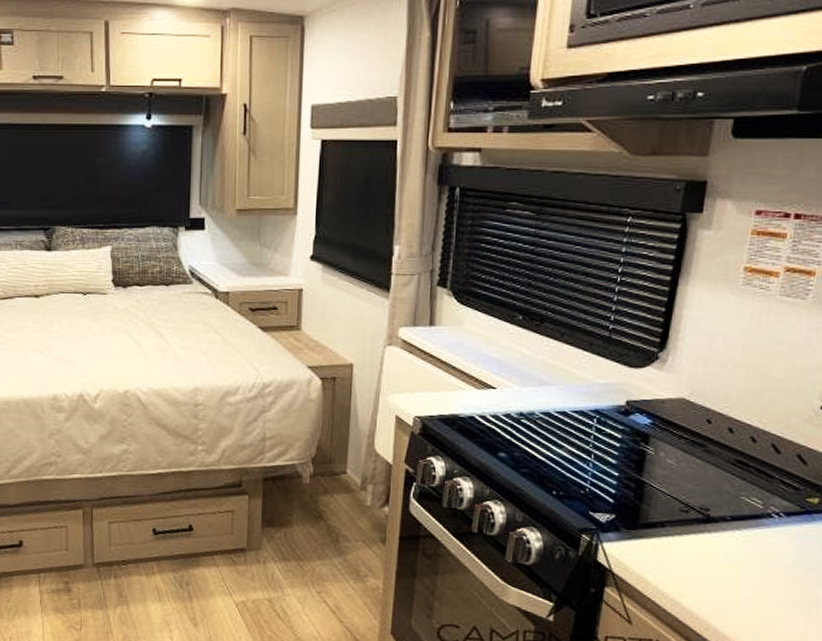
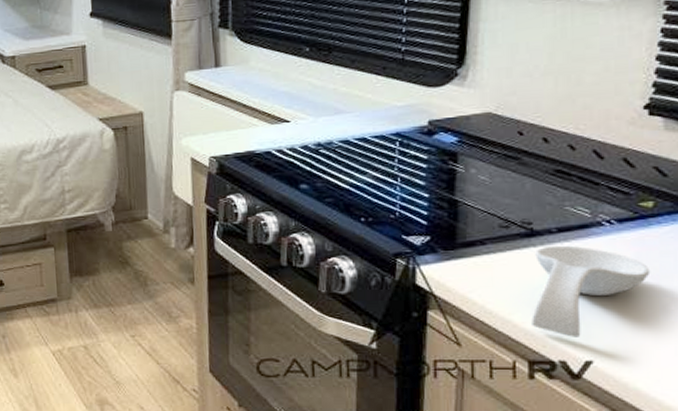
spoon rest: none [698,533,809,623] -> present [532,245,651,337]

